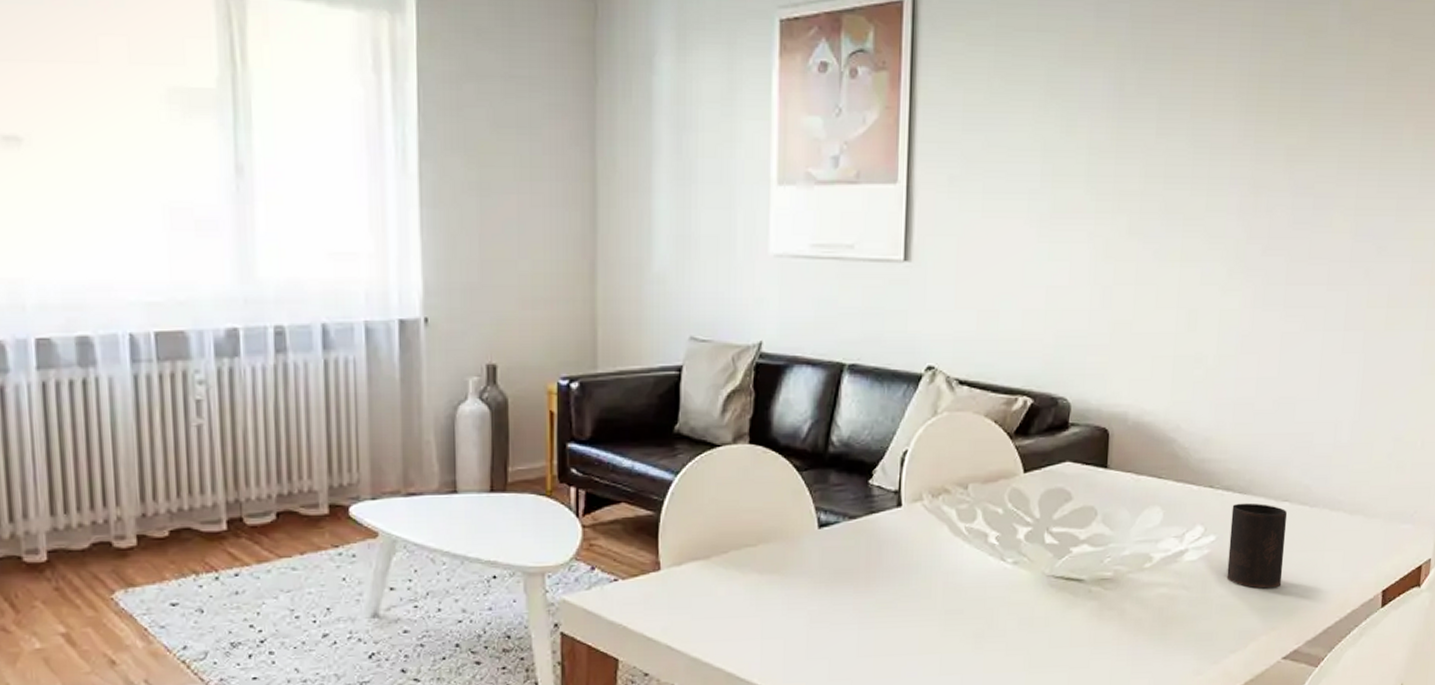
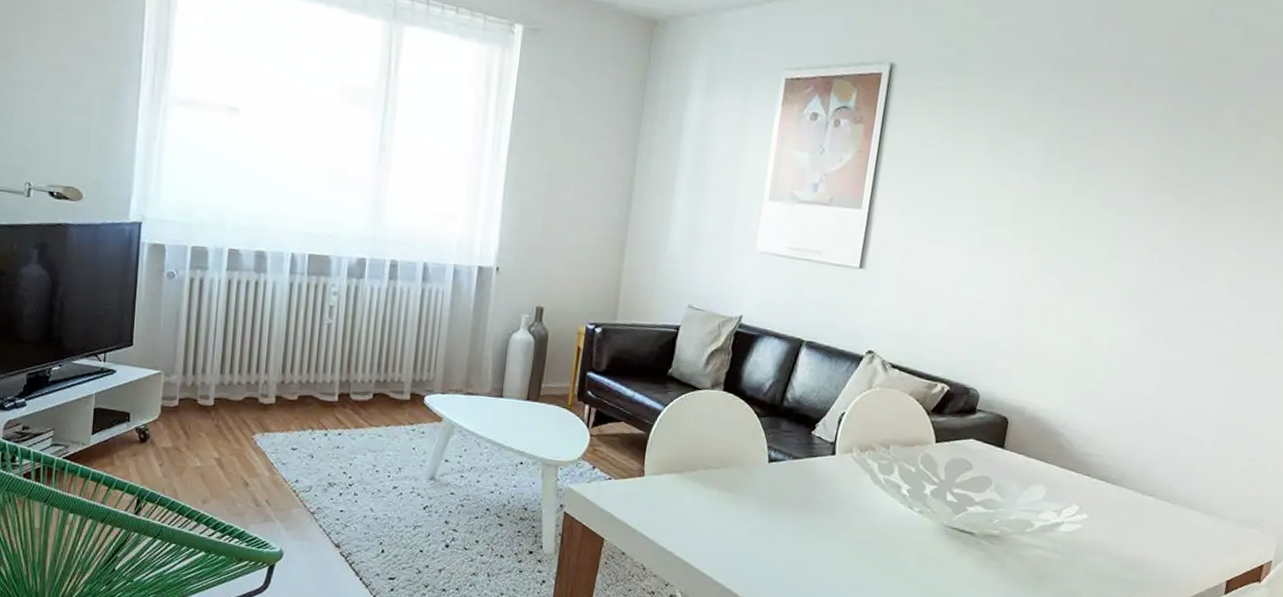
cup: present [1226,503,1287,588] -> none [1094,491,1151,565]

